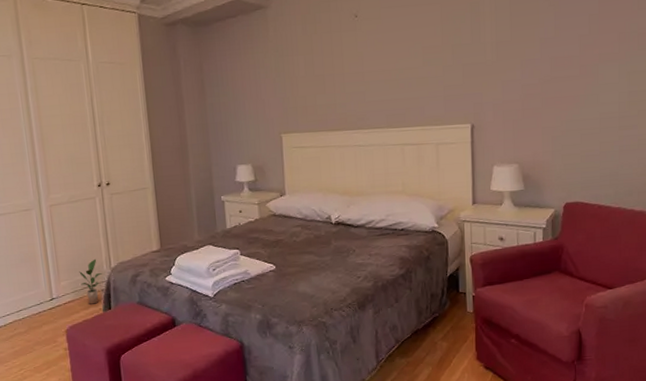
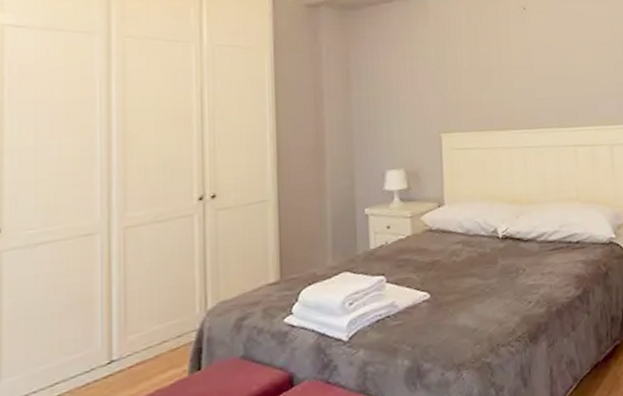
potted plant: present [79,258,102,305] -> none [158,298,193,366]

